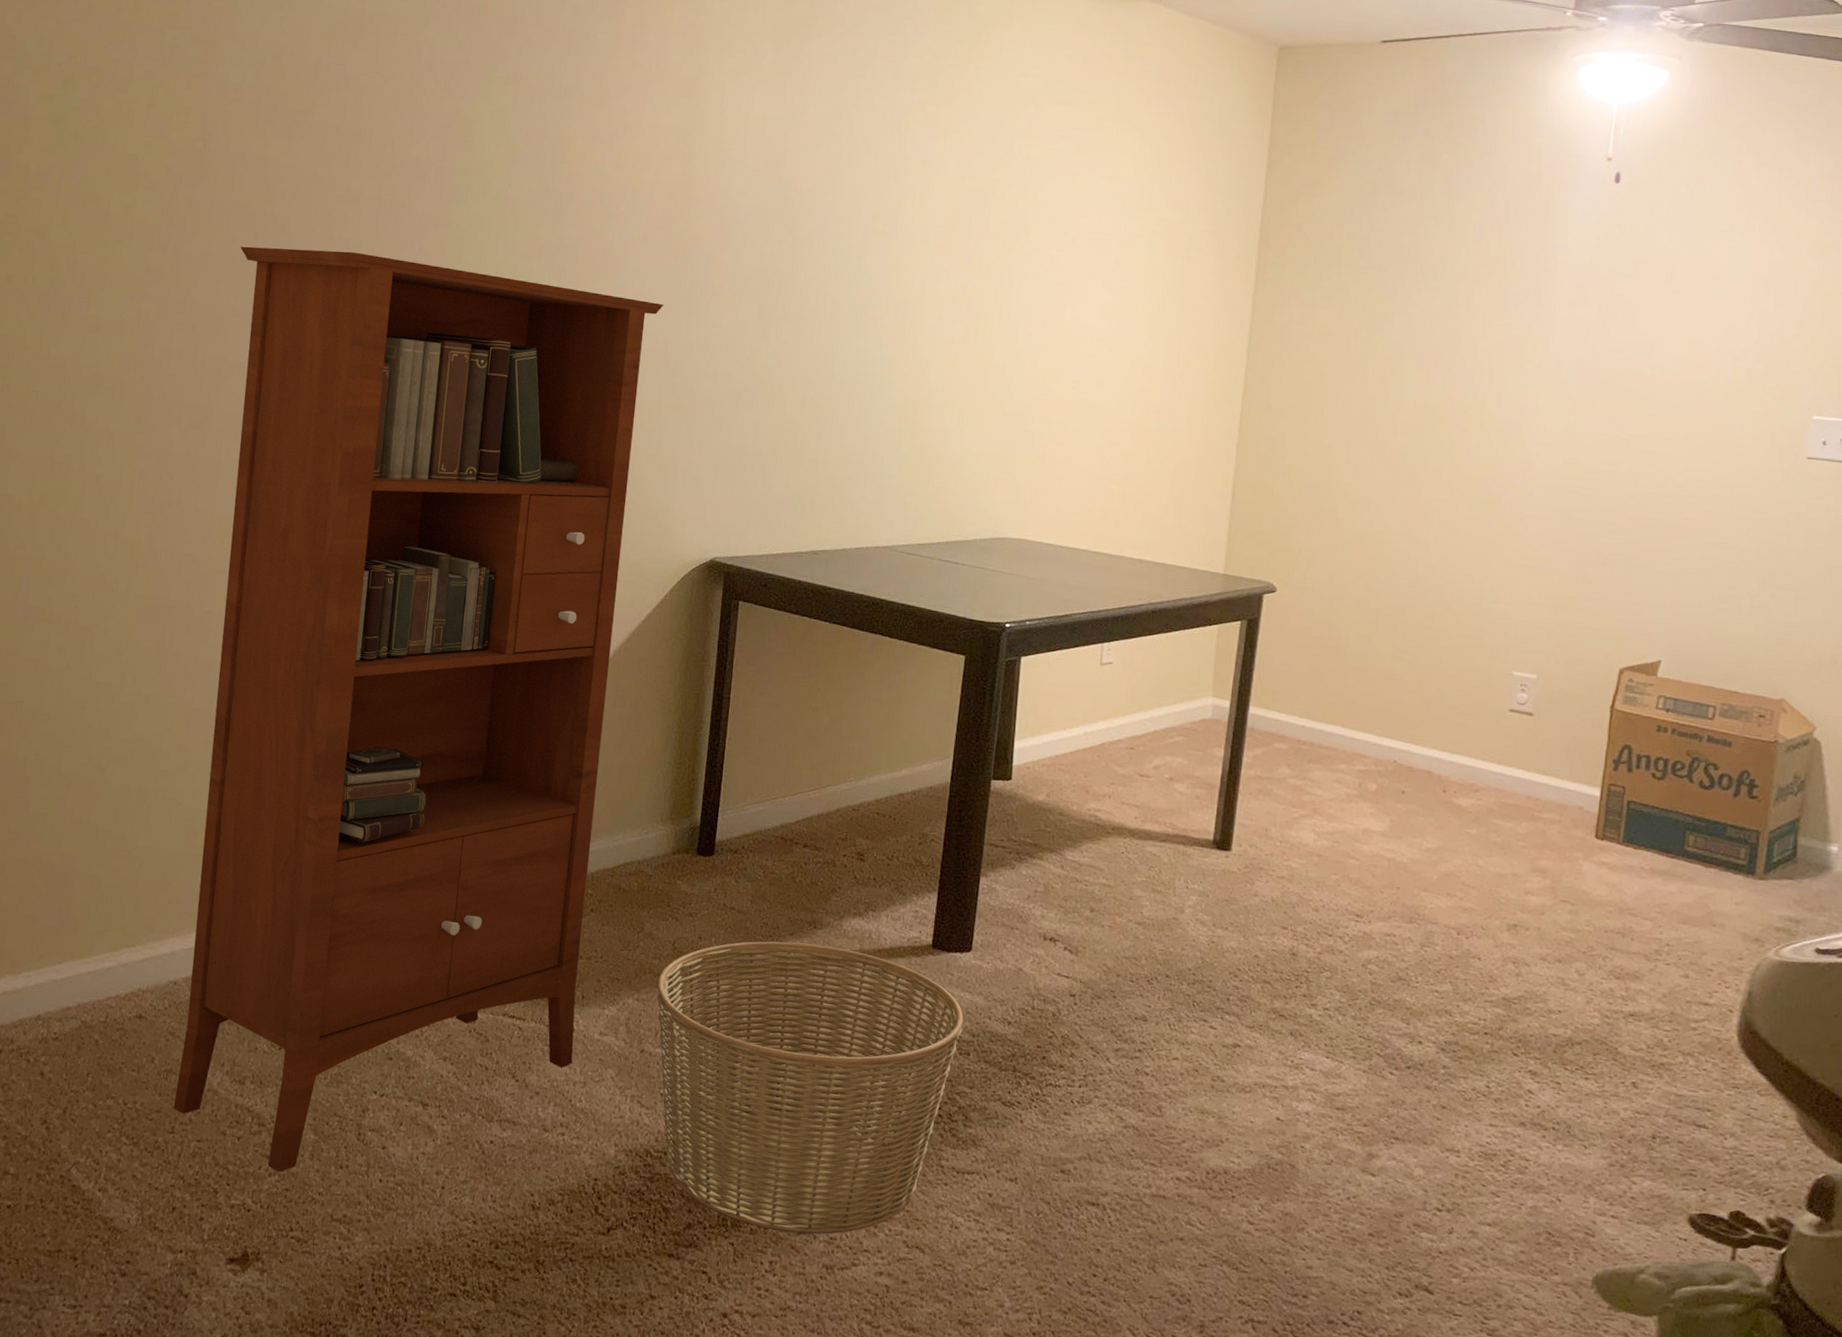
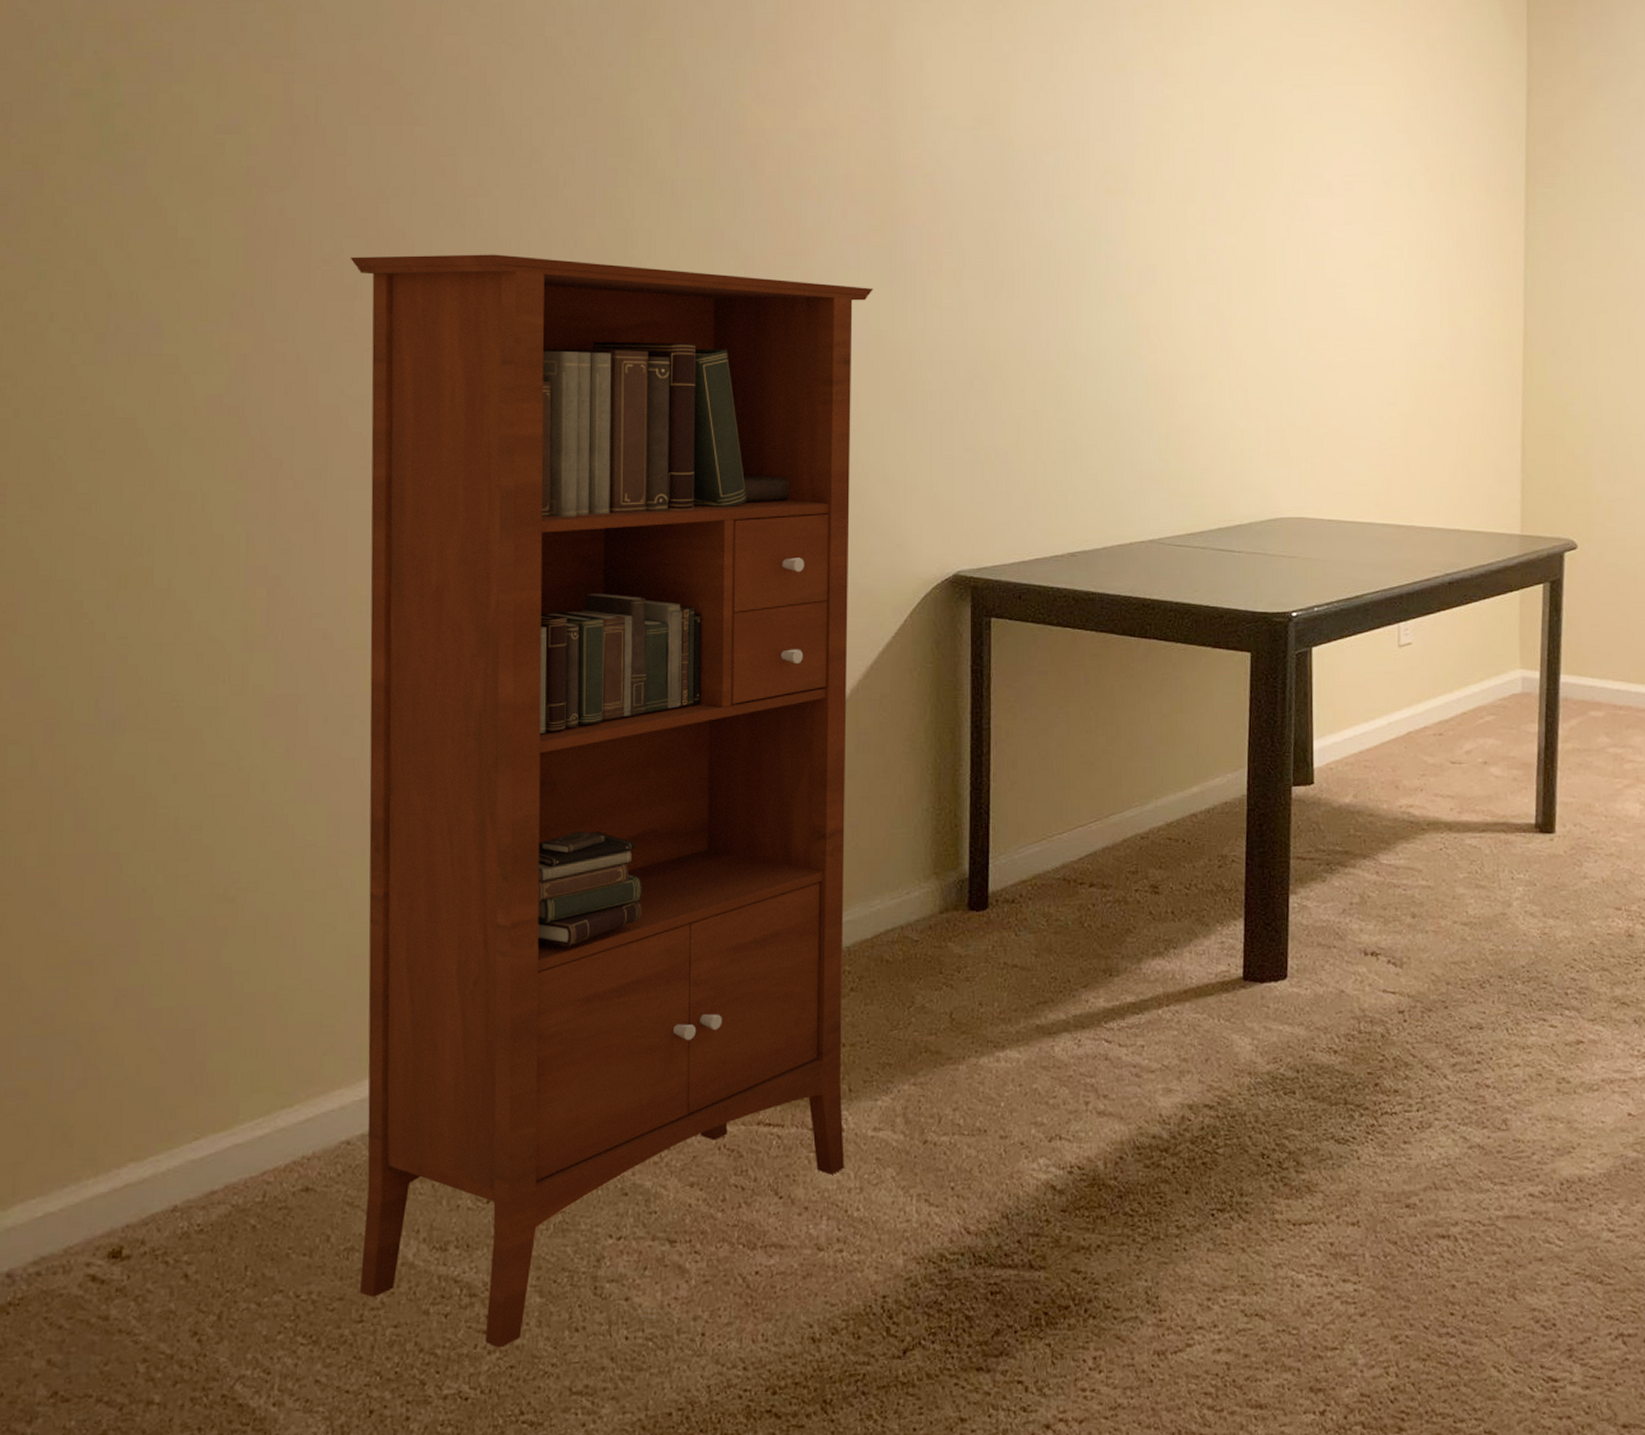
basket: present [656,941,964,1234] -> none [935,994,1285,1322]

